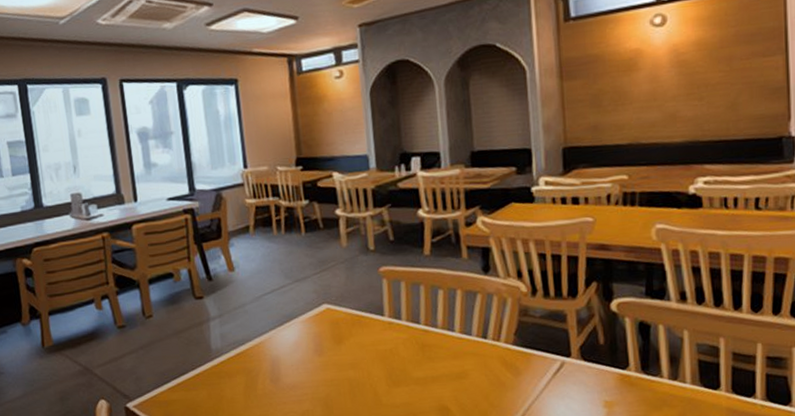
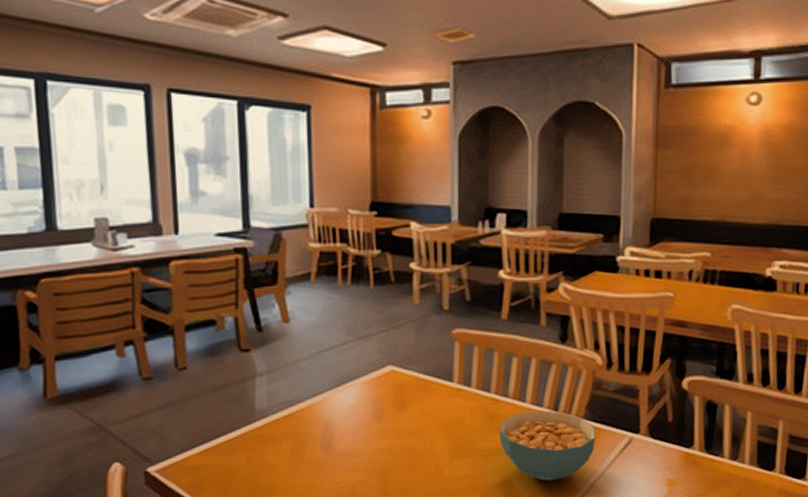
cereal bowl: none [431,338,527,406] -> present [498,410,595,481]

